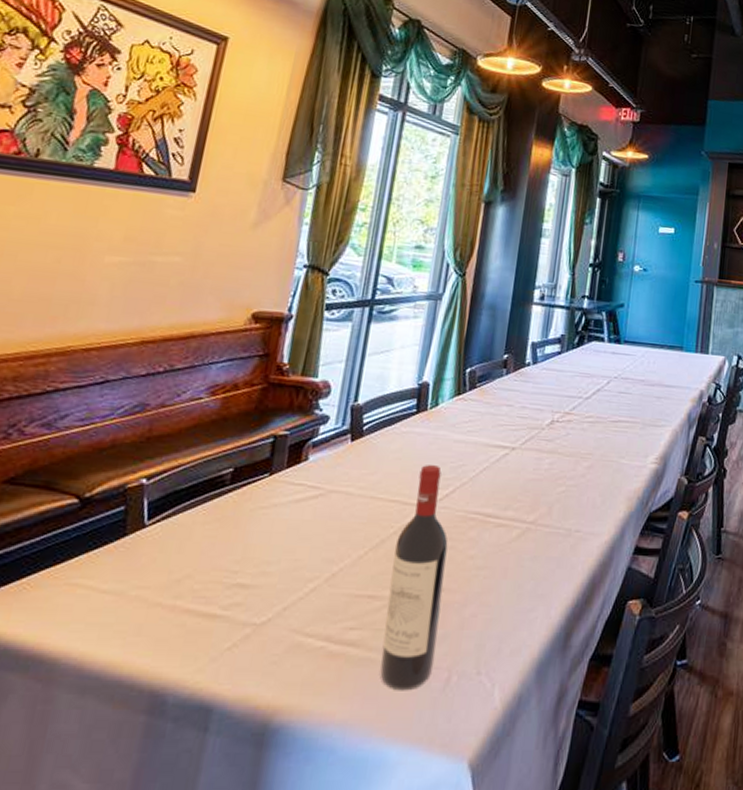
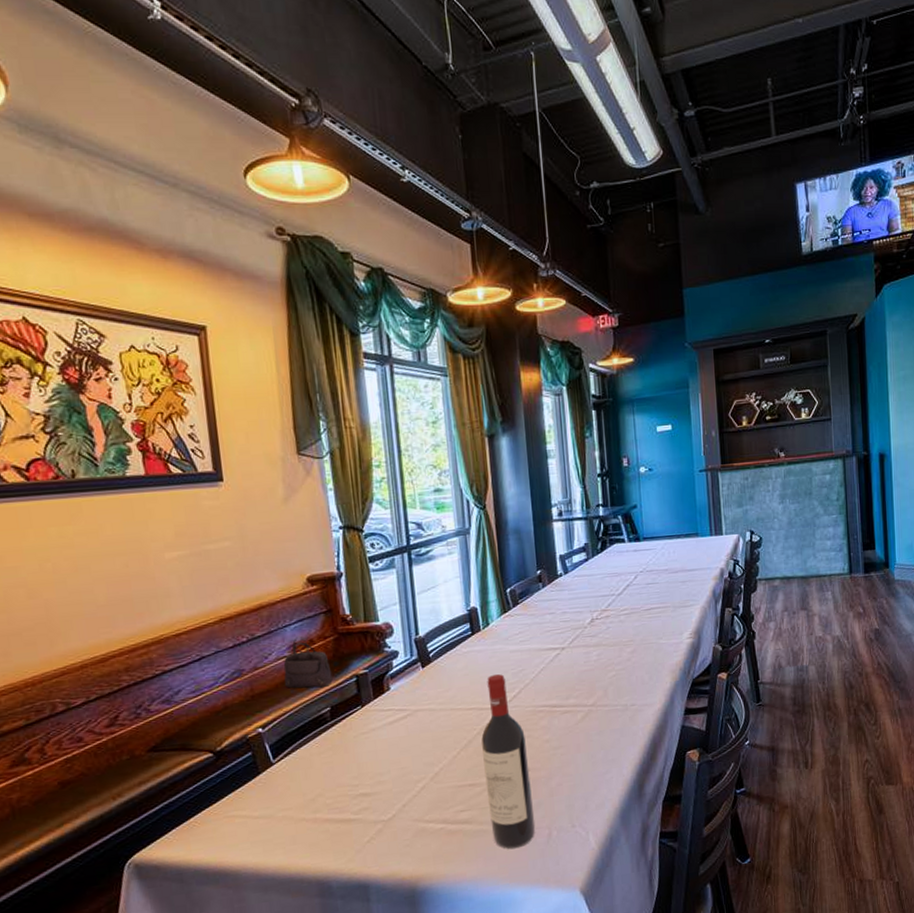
handbag: none [190,377,249,443] -> present [283,635,333,689]

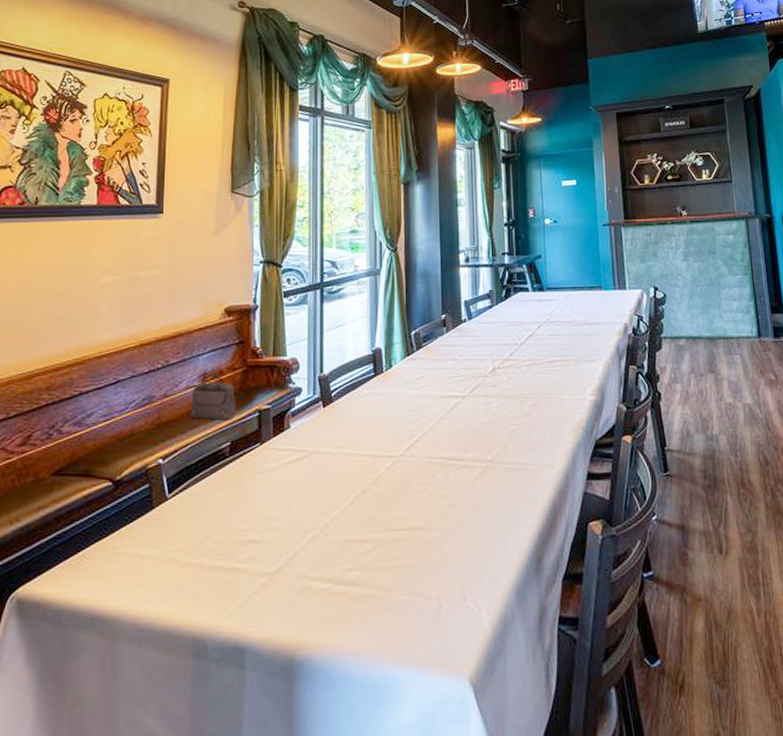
wine bottle: present [481,674,536,849] -> none [374,420,425,621]

